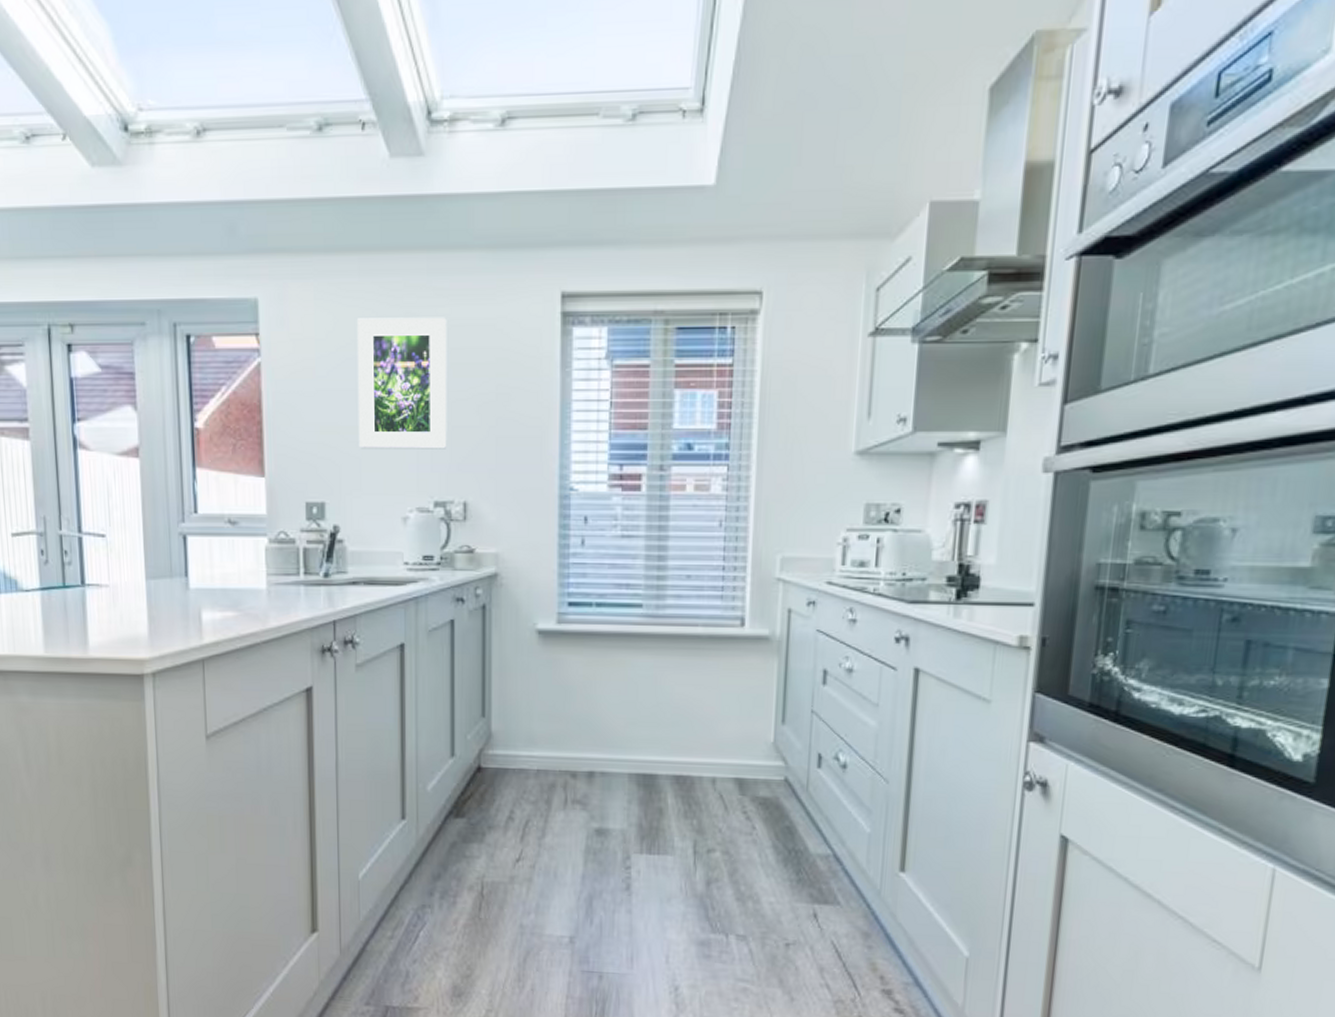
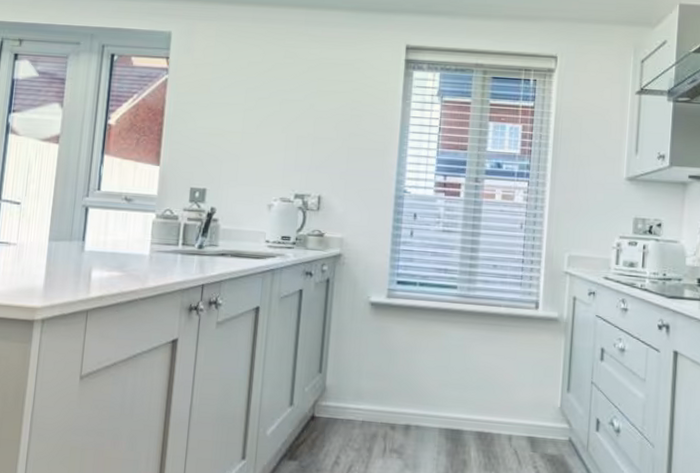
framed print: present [357,317,447,449] -> none [238,52,317,154]

